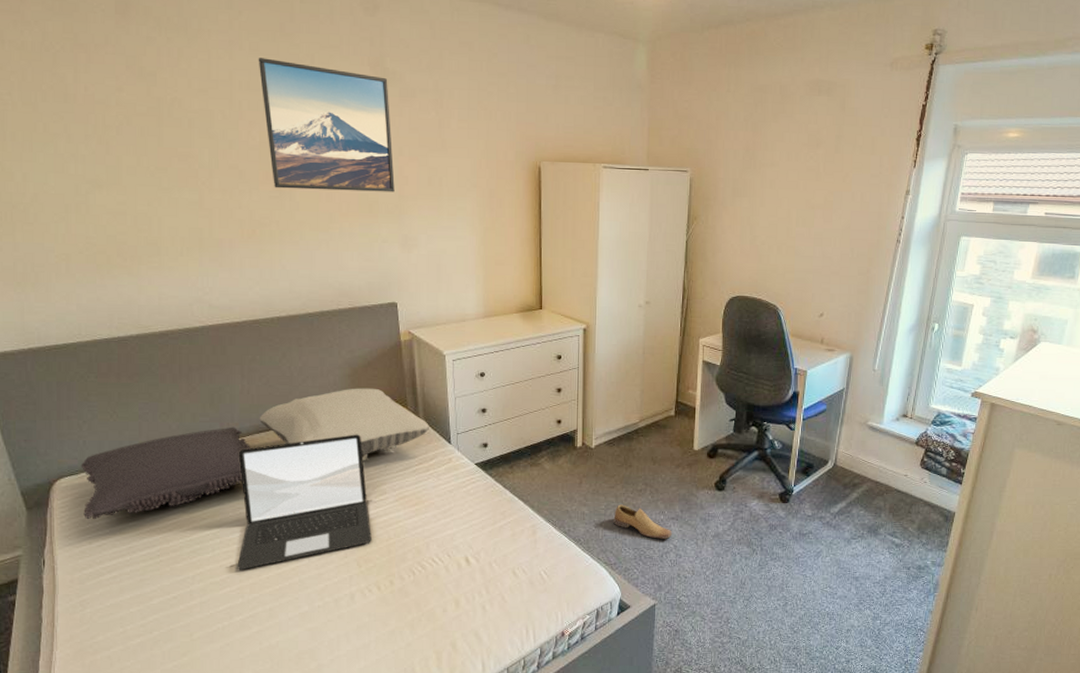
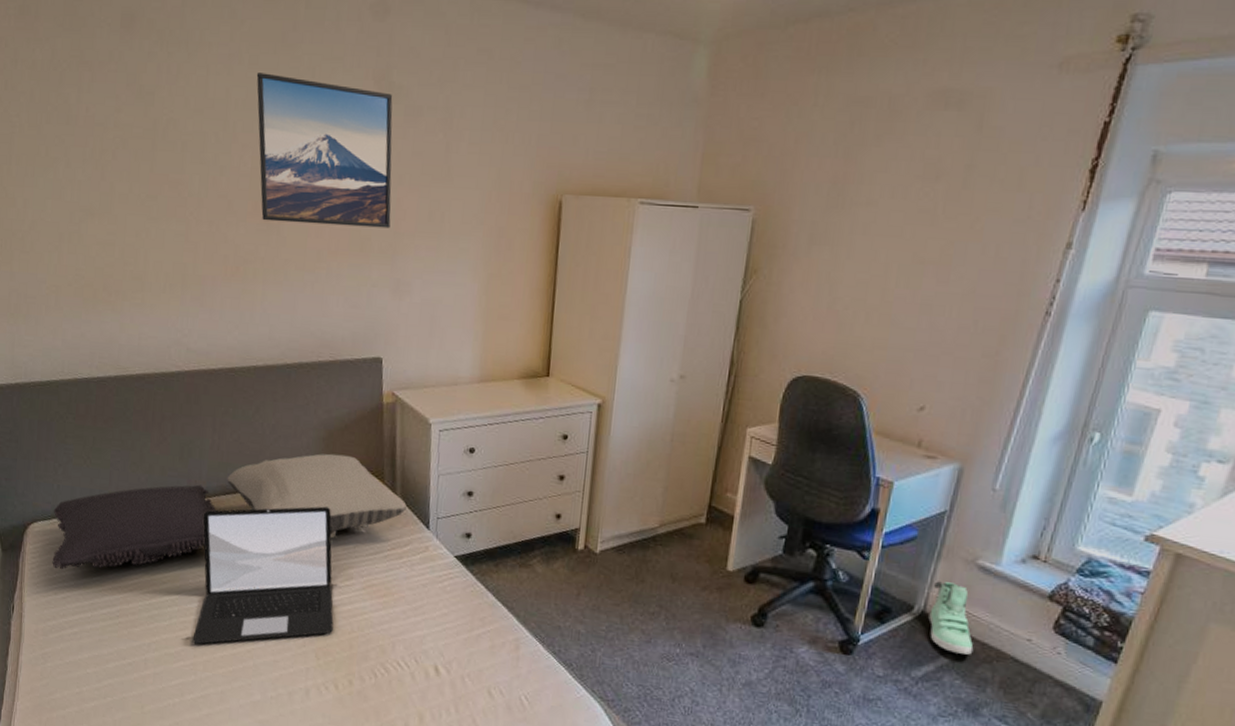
shoe: present [613,504,672,539] -> none [615,627,689,679]
sneaker: none [839,440,871,491] -> present [928,581,974,655]

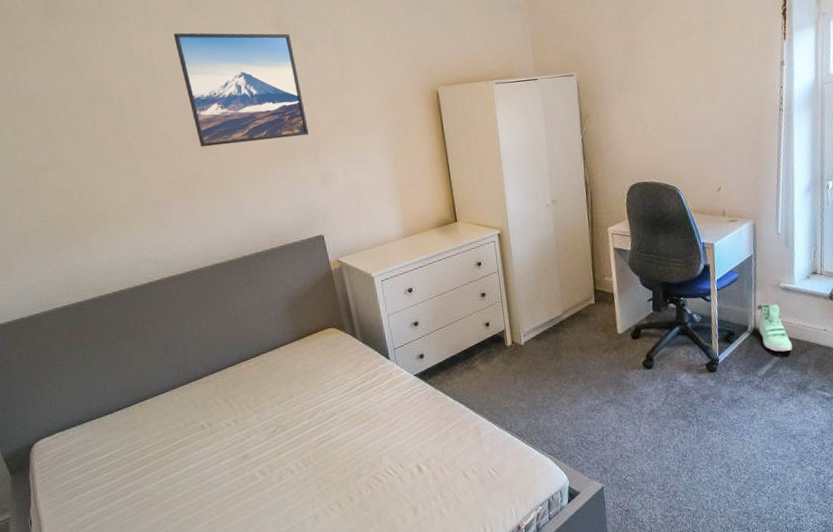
pillow: present [52,484,216,570] -> none [55,371,206,476]
laptop: present [192,506,334,645] -> none [195,362,328,506]
pillow: present [227,453,407,543] -> none [211,317,368,390]

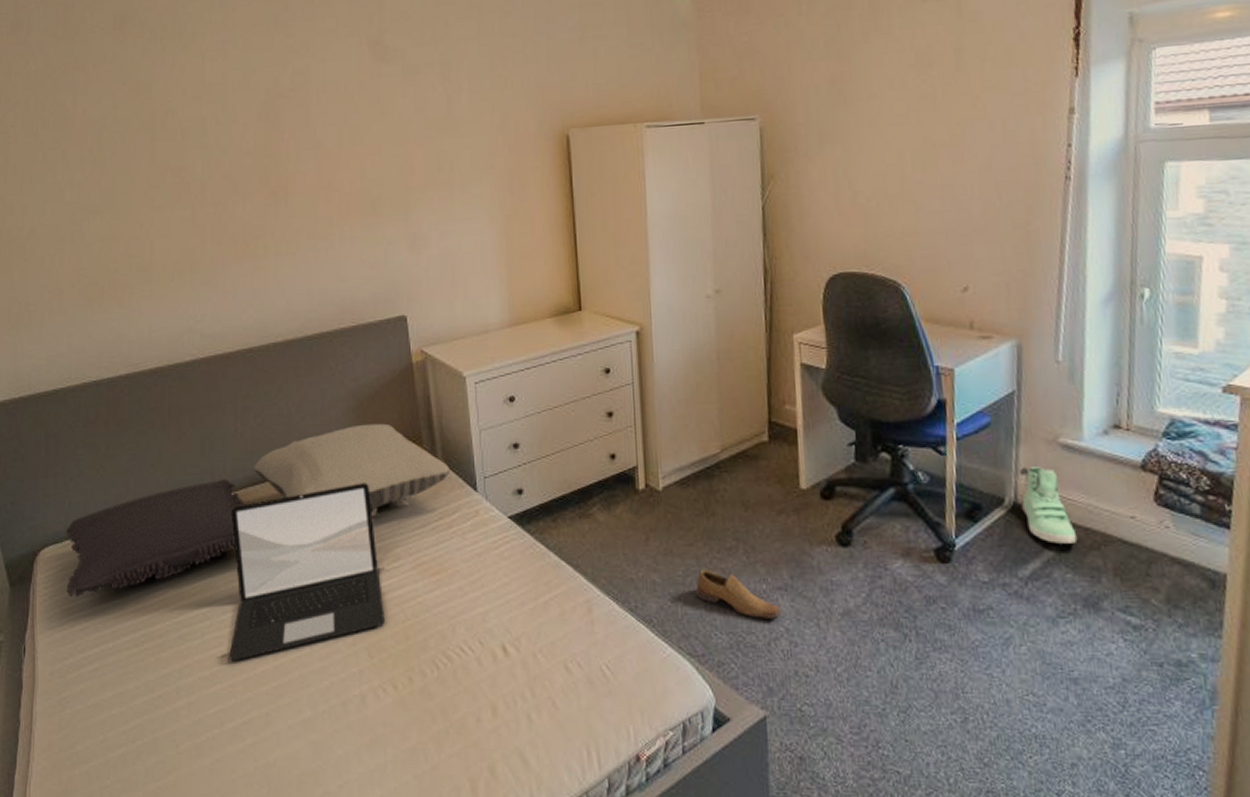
pillow: none [55,371,206,476] -> present [65,478,244,598]
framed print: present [173,33,309,147] -> none [252,53,400,195]
laptop: none [195,362,328,506] -> present [229,483,385,662]
pillow: none [211,317,368,390] -> present [254,423,450,522]
shoe: none [551,395,609,423] -> present [695,569,781,619]

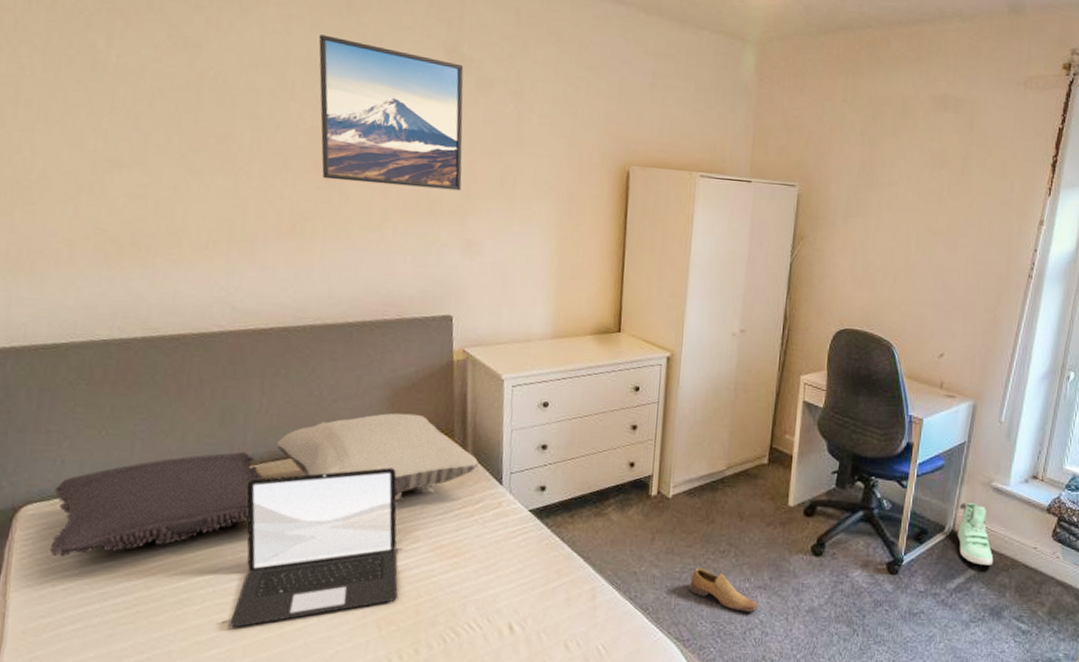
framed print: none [252,53,400,195] -> present [318,34,464,191]

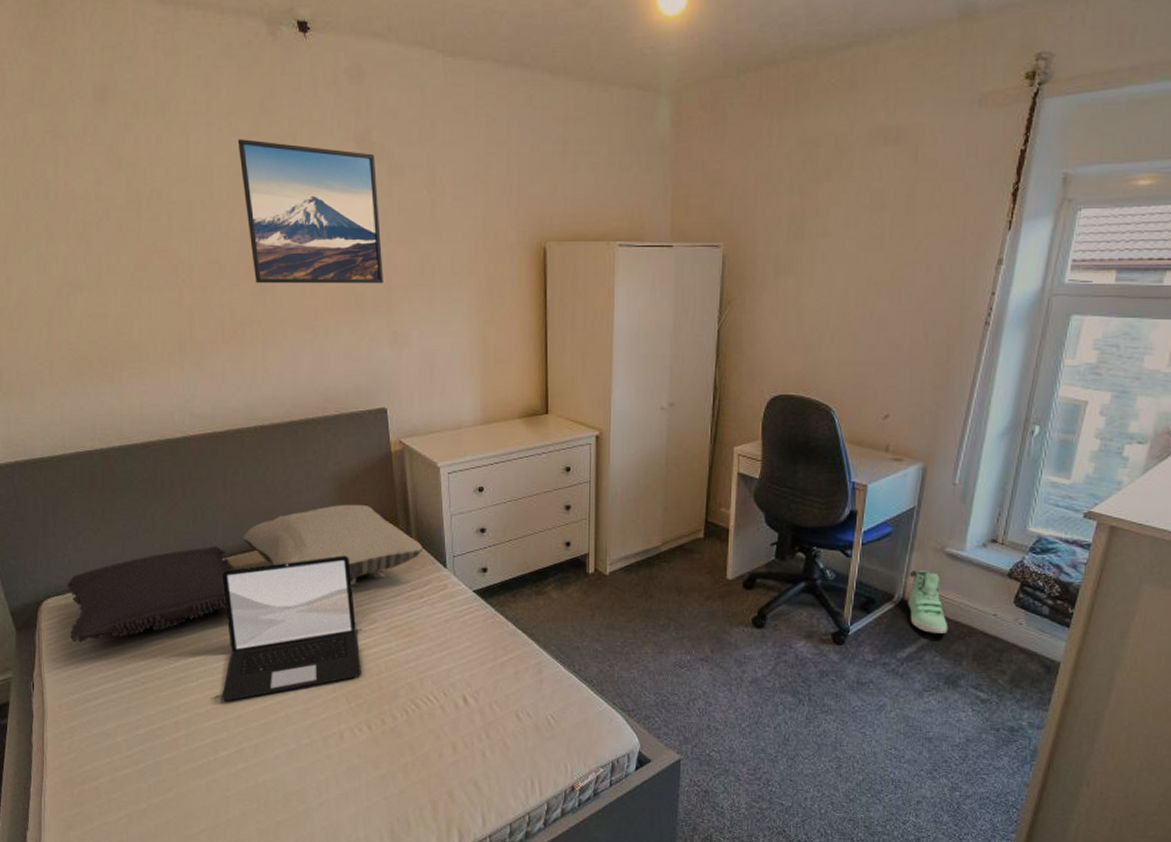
shoe: present [689,567,758,612] -> none [631,641,700,683]

